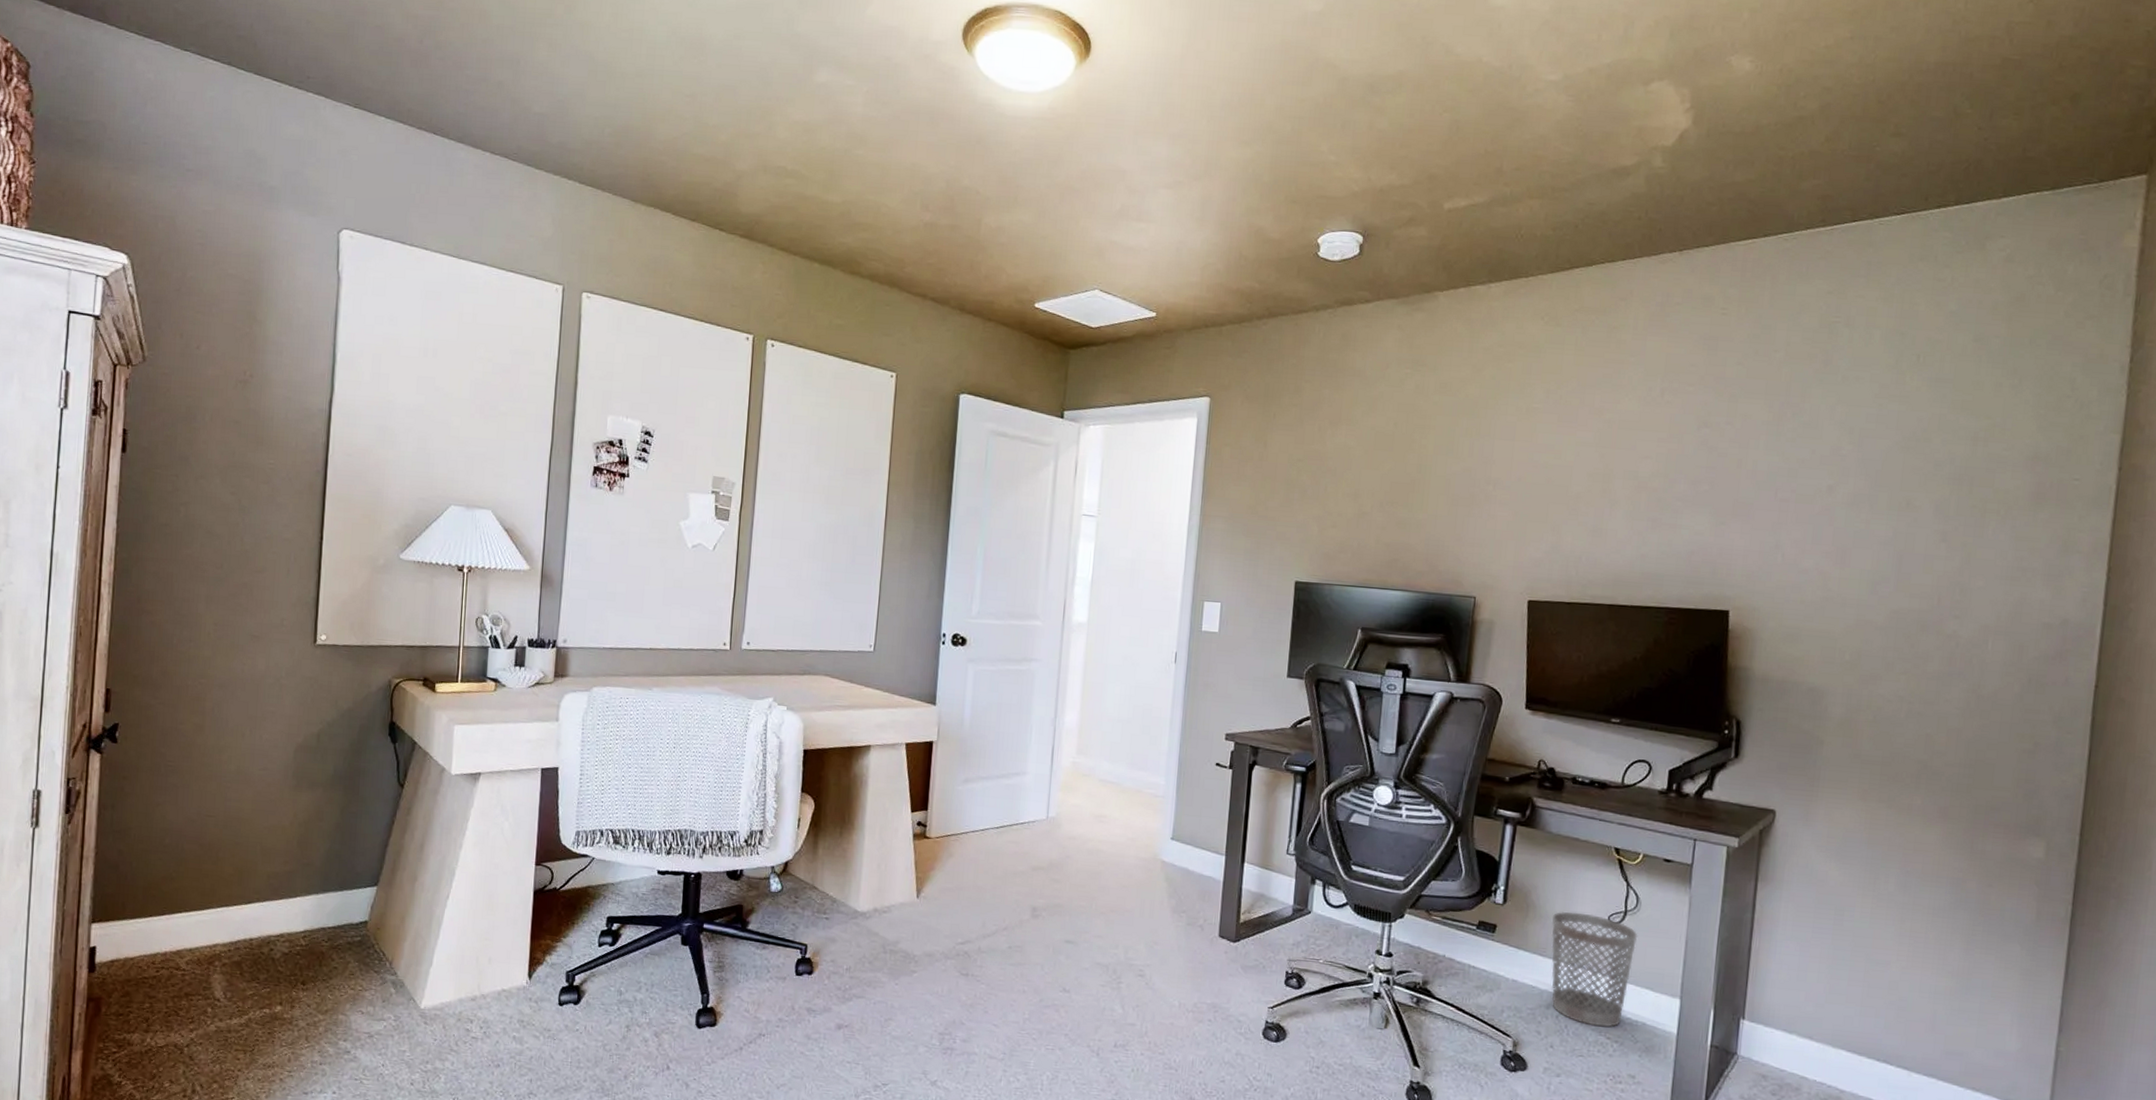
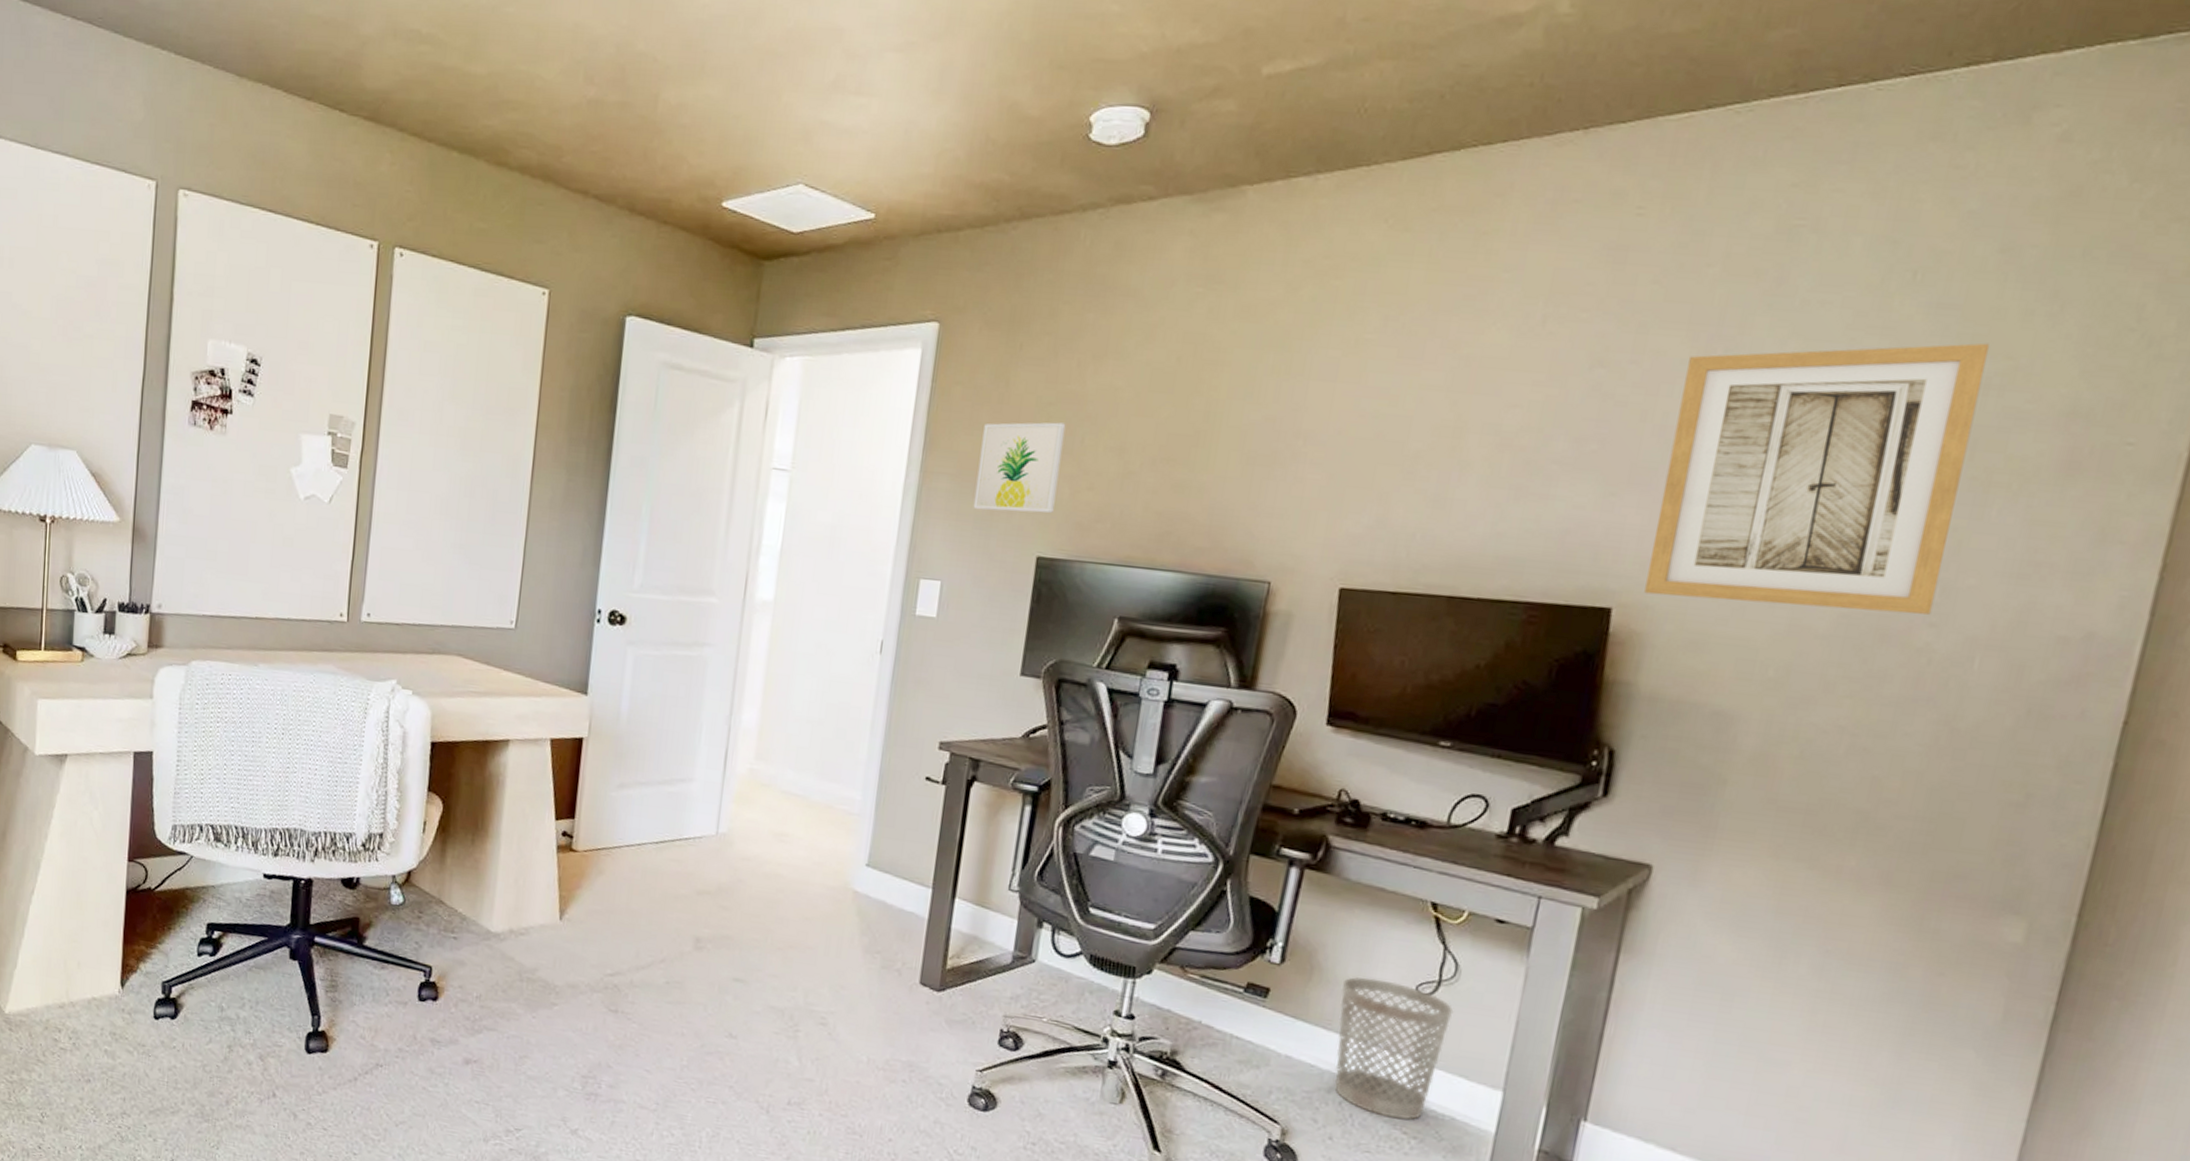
wall art: none [1243,474,1312,547] -> present [973,422,1066,513]
wall art: none [1751,407,1975,609] -> present [1644,343,1990,615]

